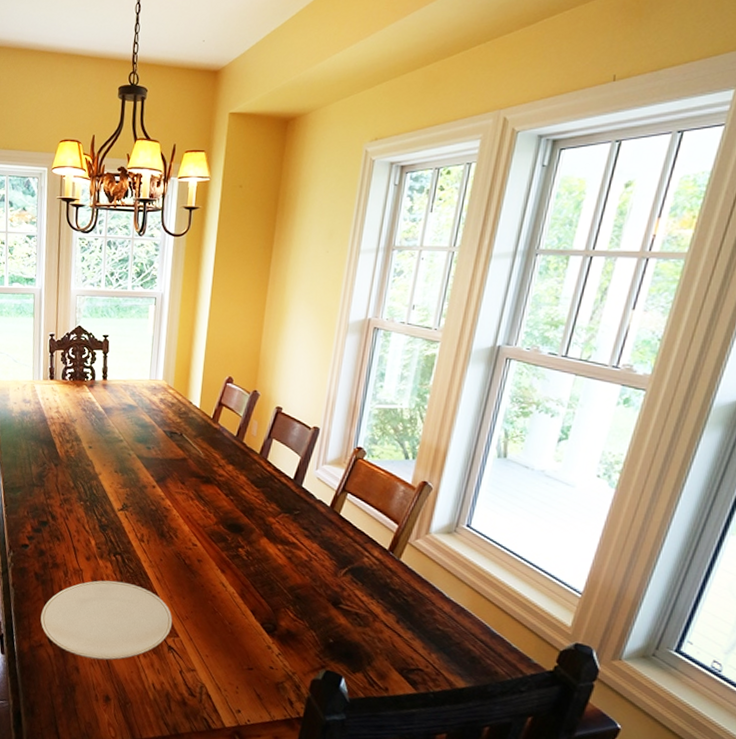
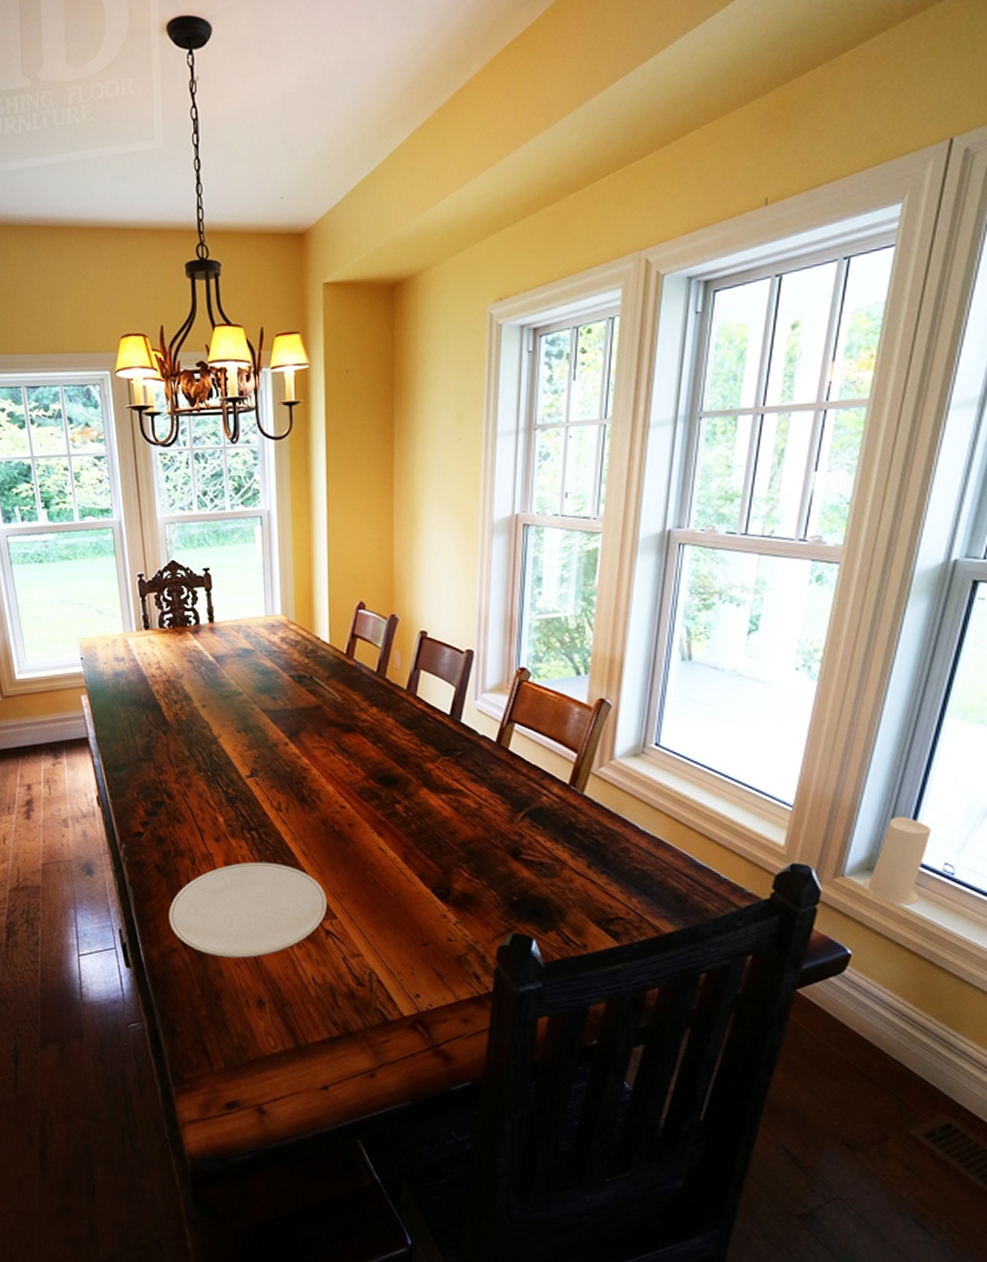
candle: none [636,615,705,694] -> present [862,817,931,905]

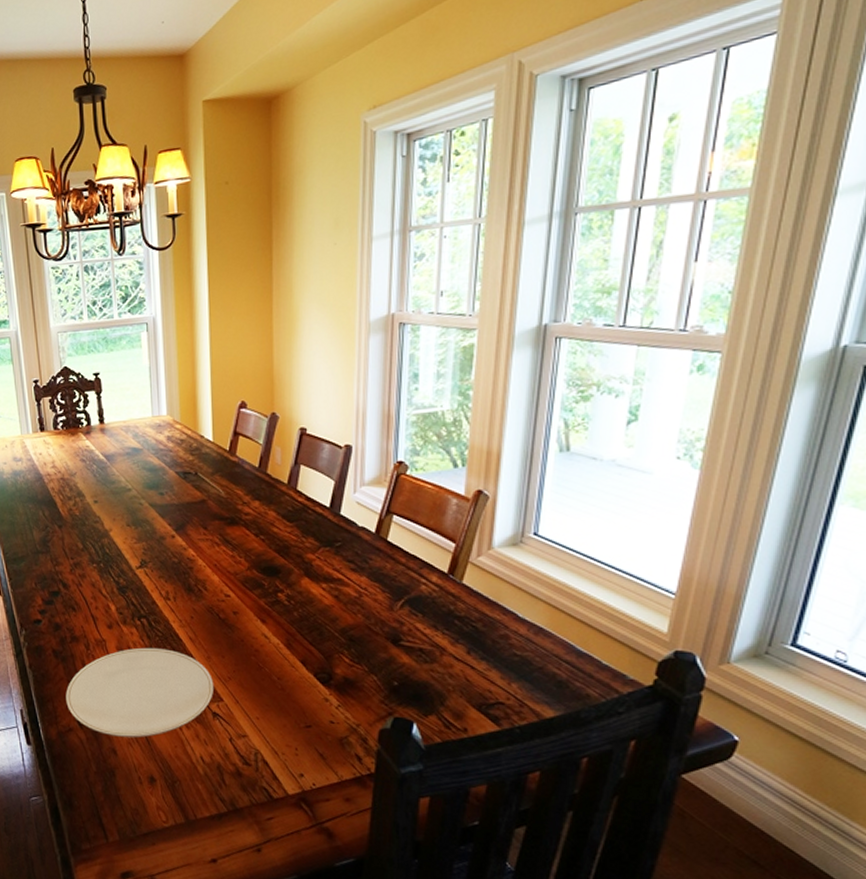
candle: present [862,817,931,905] -> none [749,605,822,693]

